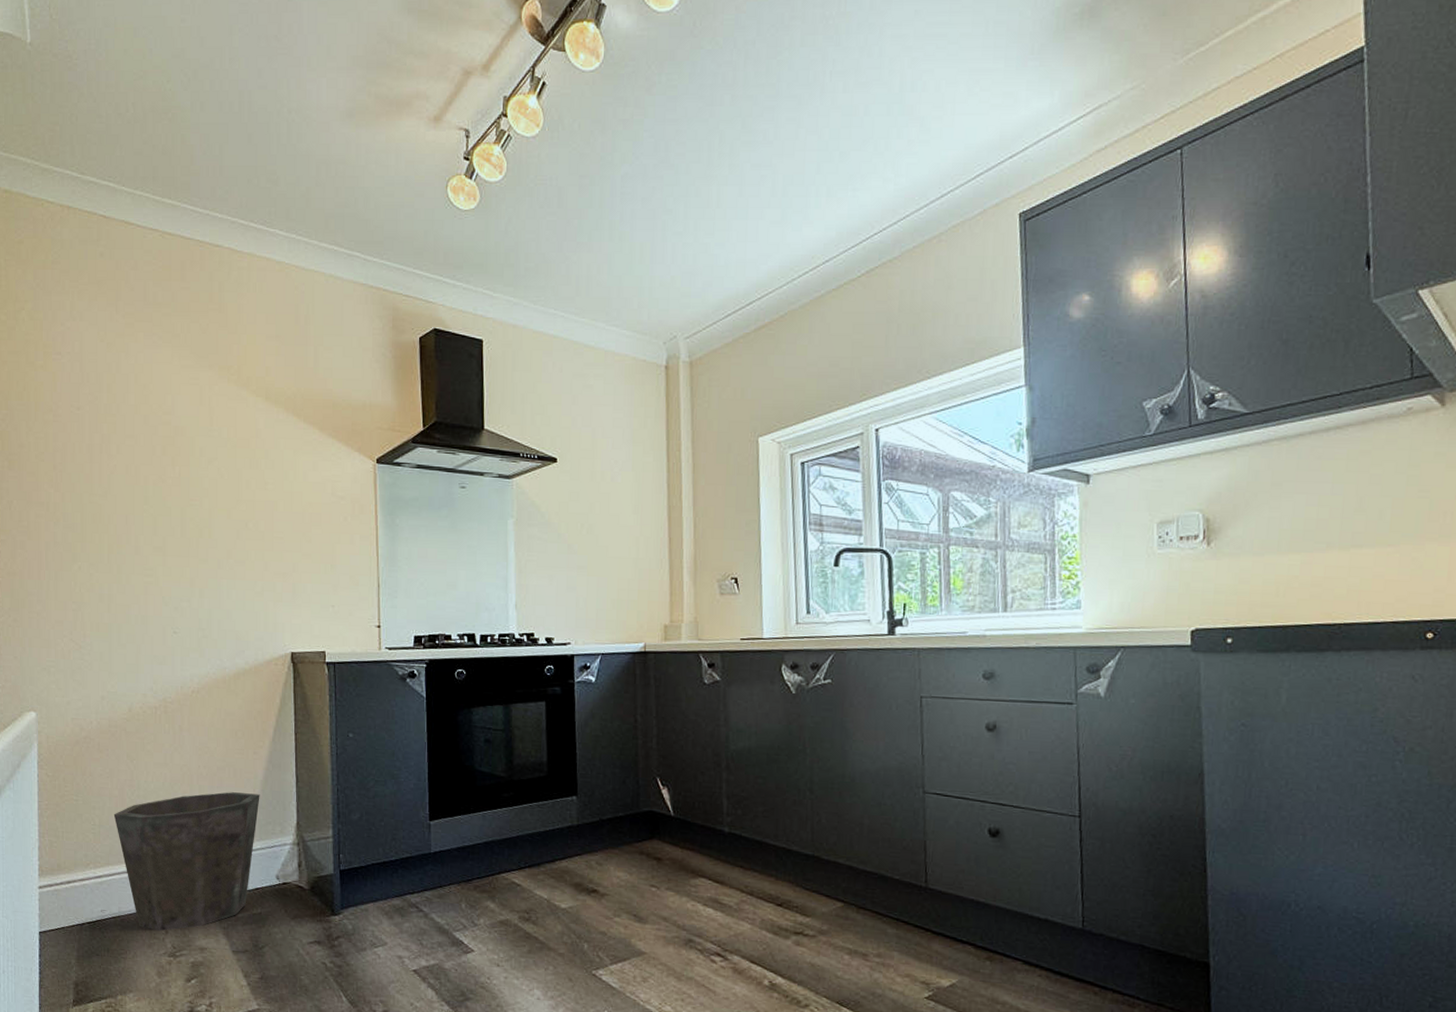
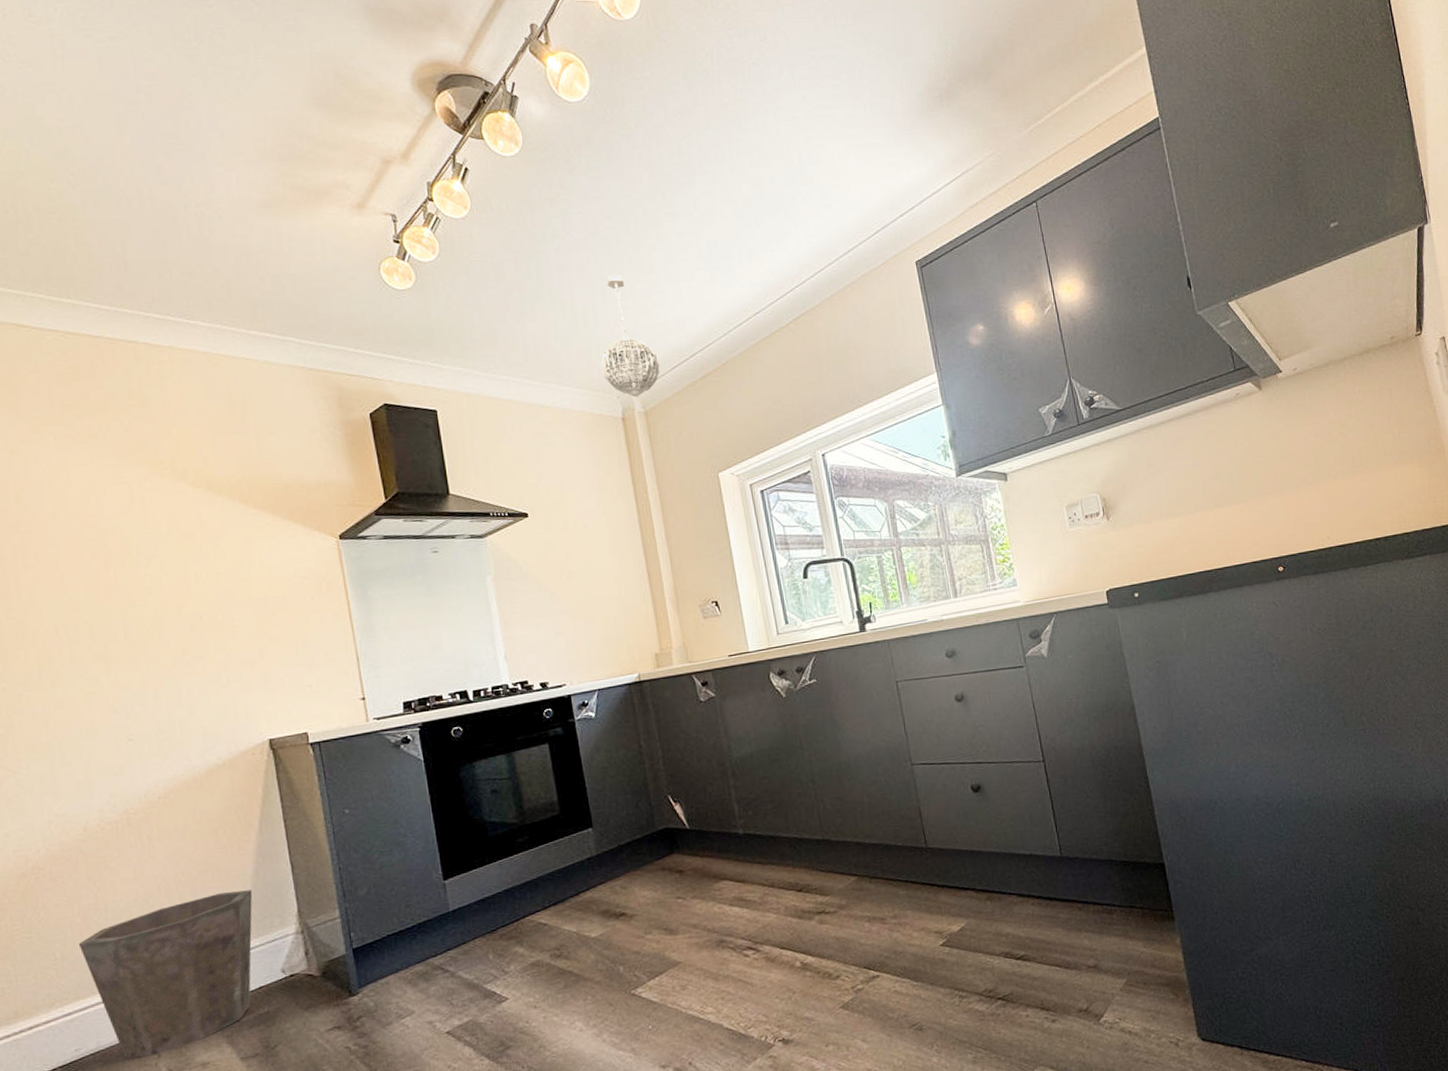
pendant light: none [651,209,713,349] -> present [600,275,660,401]

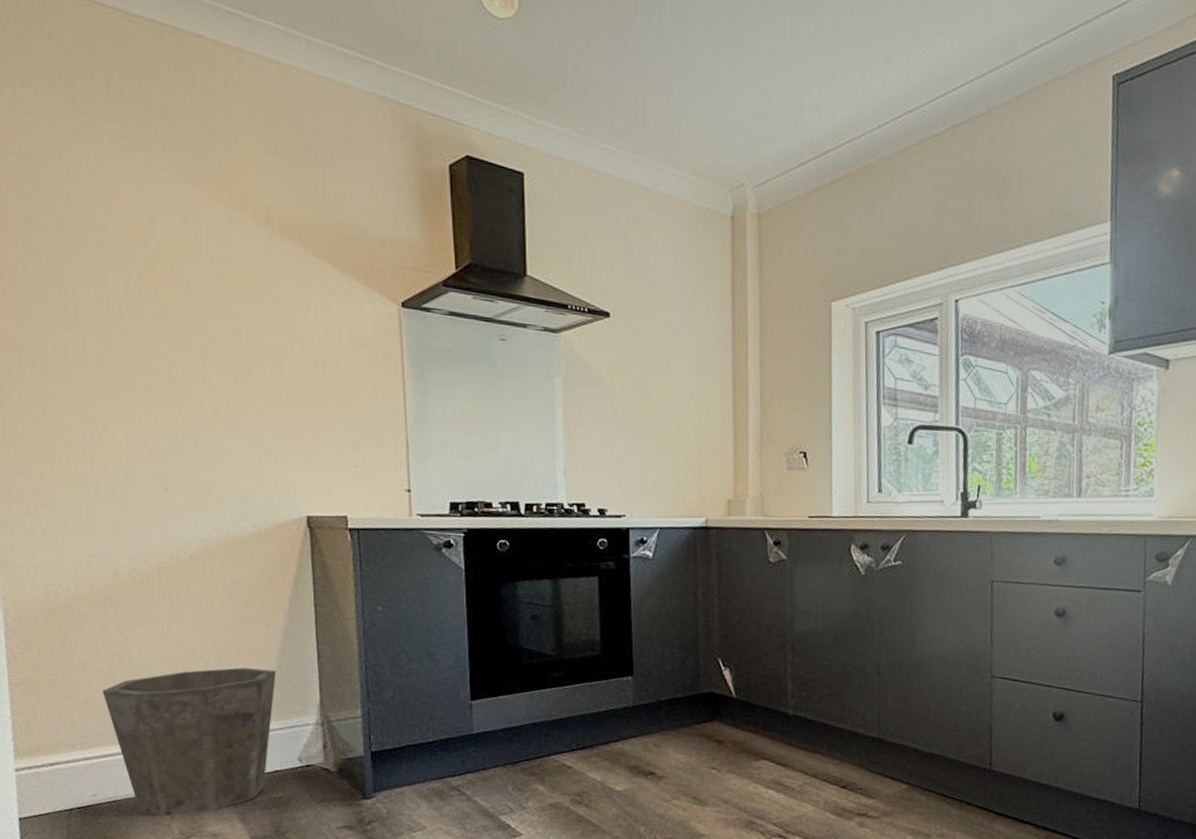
pendant light: present [600,275,660,401] -> none [715,37,785,199]

